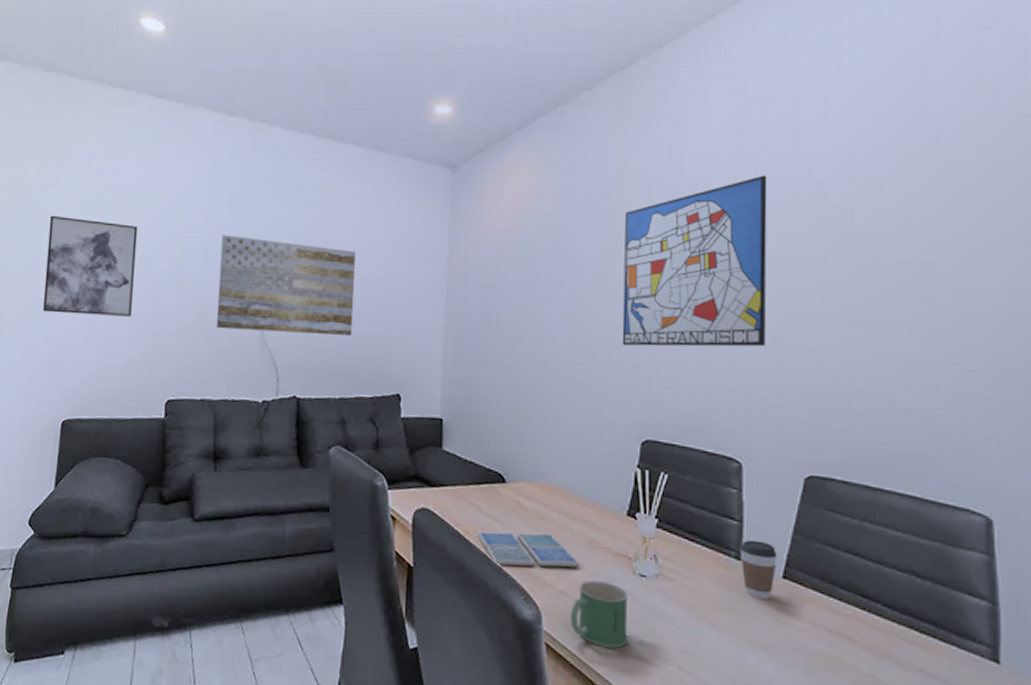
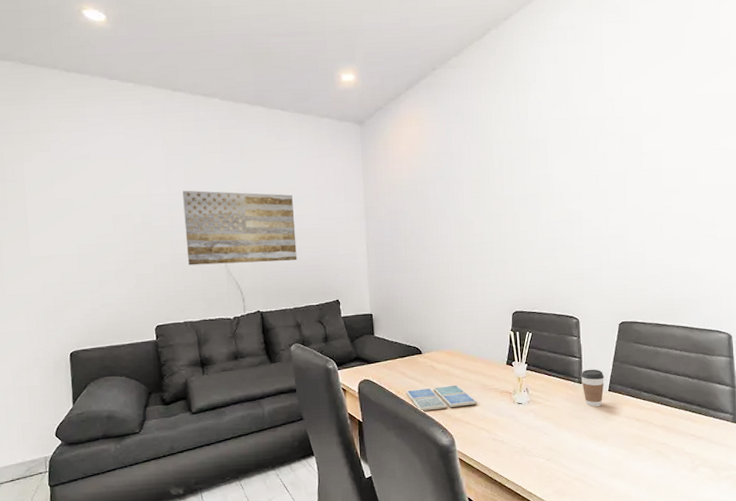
wall art: present [43,215,138,317] -> none [30,186,116,268]
mug: present [571,580,629,648] -> none [474,411,513,455]
wall art: present [622,175,768,347] -> none [490,114,590,246]

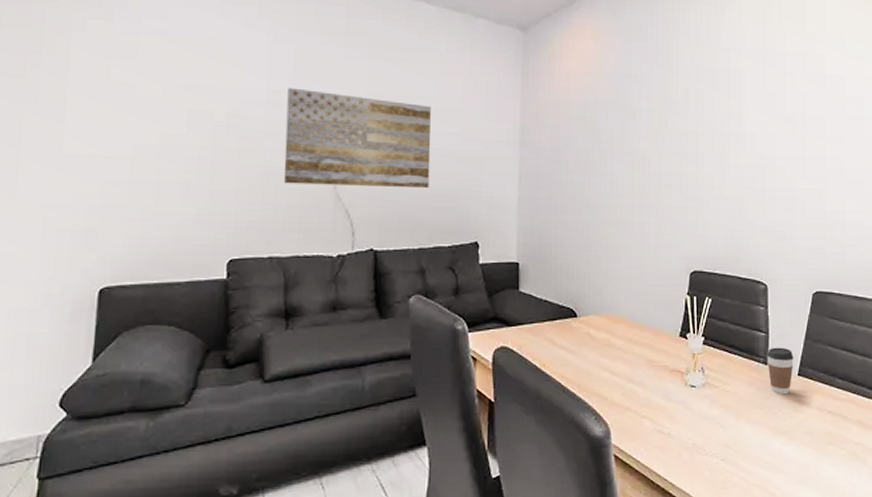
drink coaster: present [405,385,478,411] -> none [552,359,642,391]

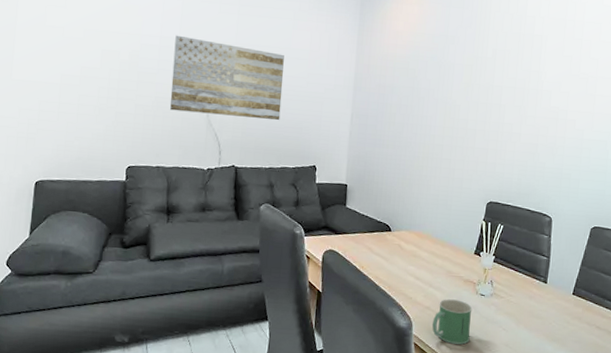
mug: none [635,395,682,451] -> present [432,299,473,345]
coffee cup: present [767,347,794,395] -> none [547,269,570,310]

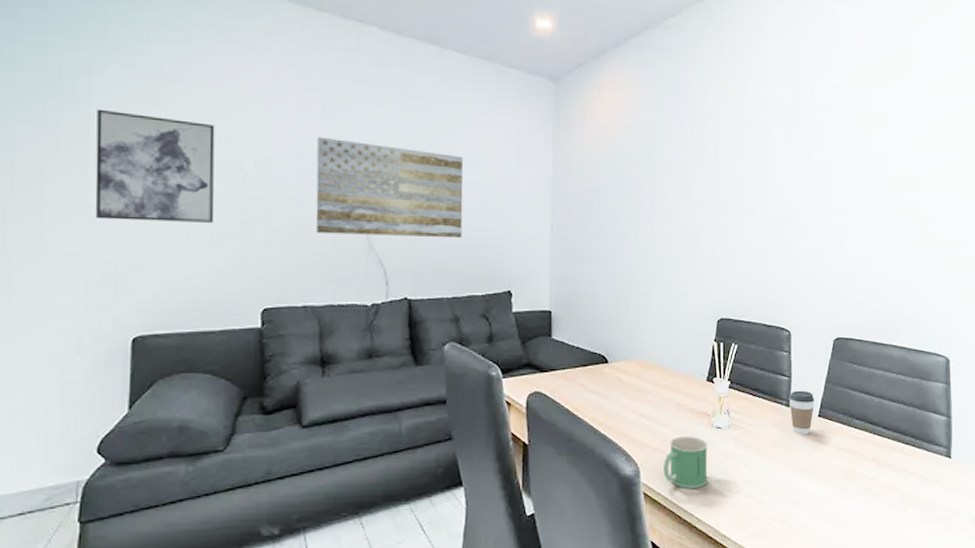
wall art: none [16,9,103,98] -> present [95,109,215,223]
coffee cup: none [547,269,570,310] -> present [789,390,815,435]

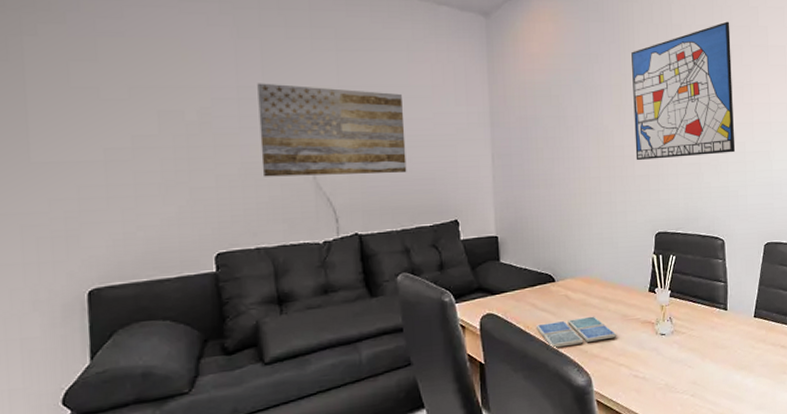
wall art: present [95,109,215,223] -> none [32,68,161,177]
drink coaster: none [584,402,670,433] -> present [535,316,617,348]
mug: present [664,436,708,489] -> none [614,344,656,393]
wall art: none [702,100,811,241] -> present [631,21,736,160]
coffee cup: present [789,390,815,435] -> none [726,294,750,335]

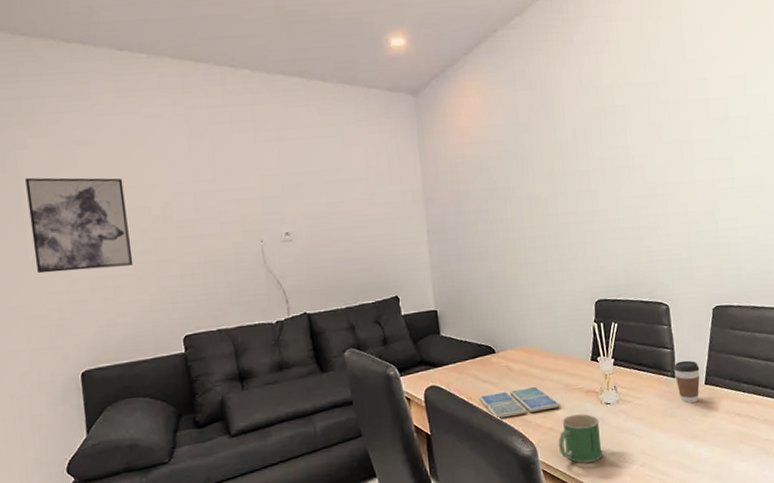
wall art: none [32,68,161,177] -> present [25,177,134,274]
wall art: present [257,83,407,177] -> none [210,176,348,264]
mug: none [614,344,656,393] -> present [558,413,603,463]
wall art: present [631,21,736,160] -> none [561,77,677,227]
coffee cup: none [726,294,750,335] -> present [674,360,700,403]

